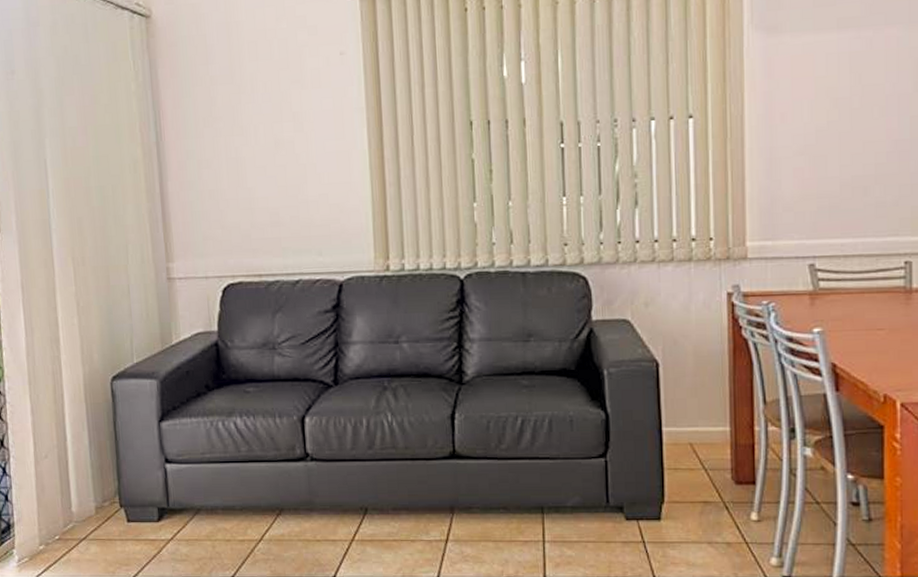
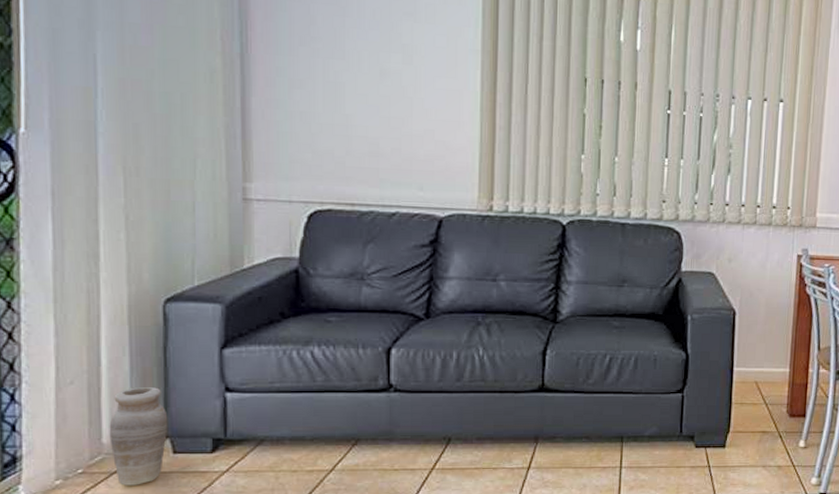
vase: none [76,460,122,552] -> present [109,387,169,486]

